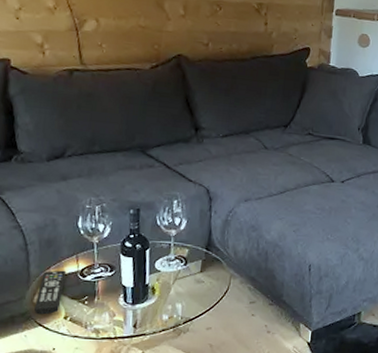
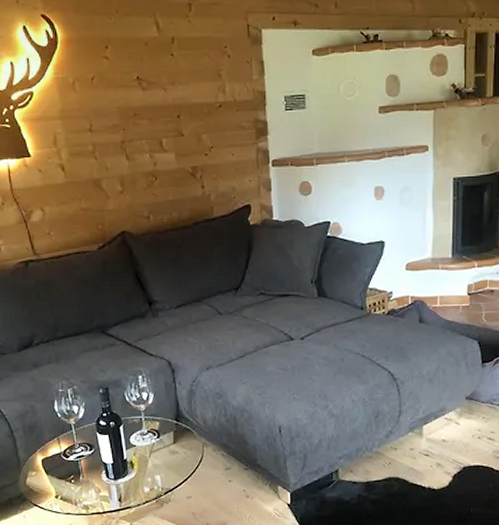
remote control: present [34,270,66,315] -> none [28,452,51,496]

